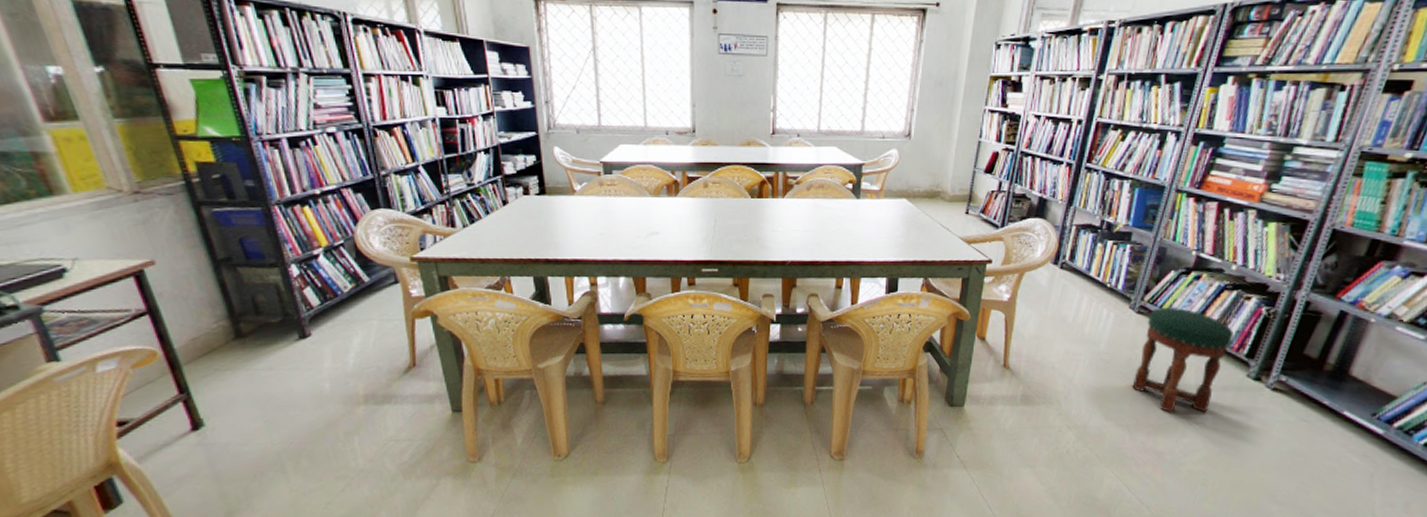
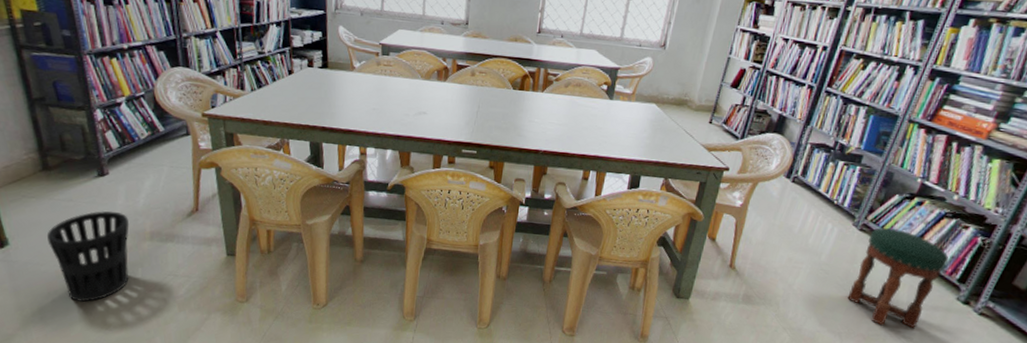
wastebasket: none [246,376,345,482] -> present [46,211,130,303]

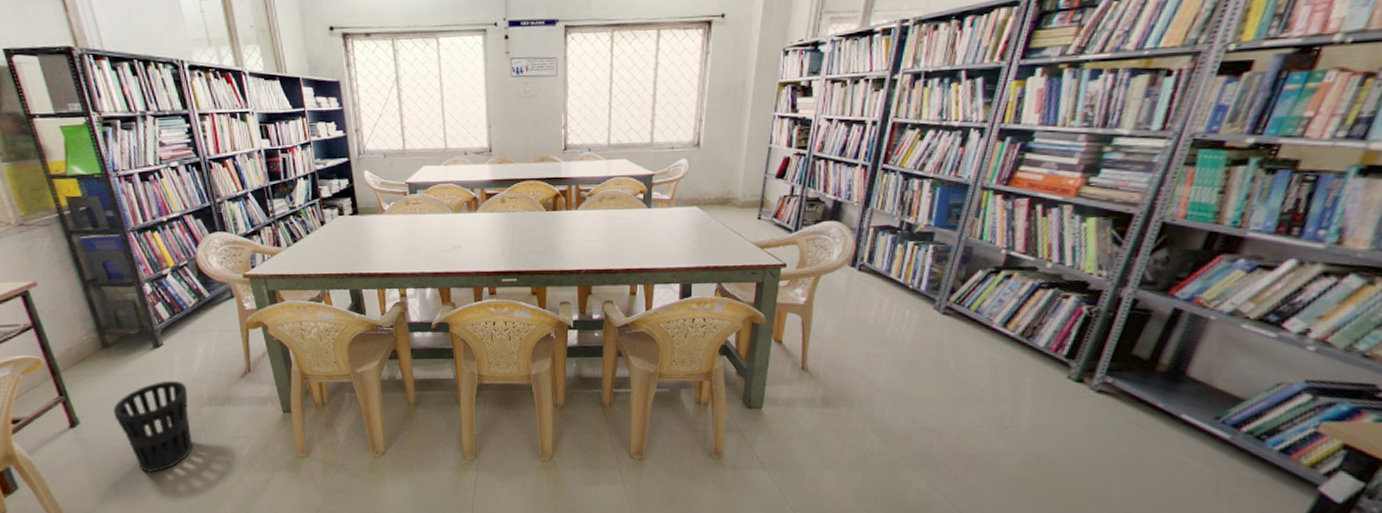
stool: present [847,227,949,329] -> none [939,307,1051,416]

